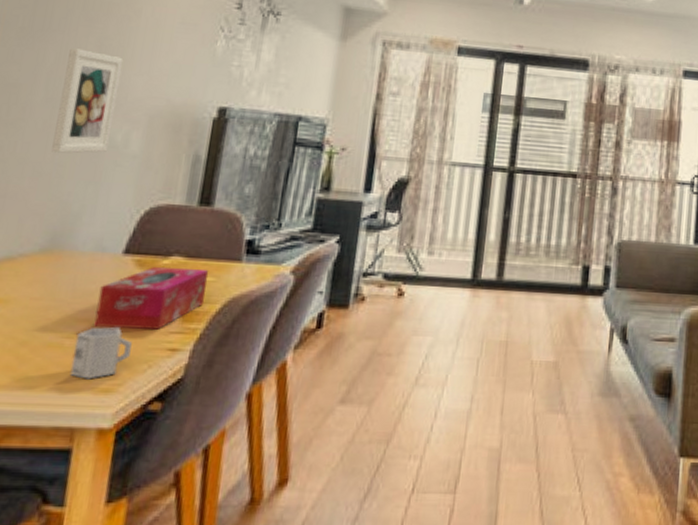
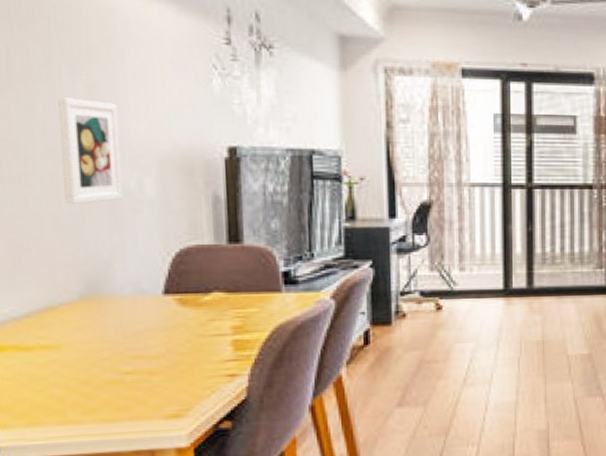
cup: present [70,327,132,380] -> none [135,361,192,408]
tissue box: present [94,267,209,330] -> none [148,302,253,362]

